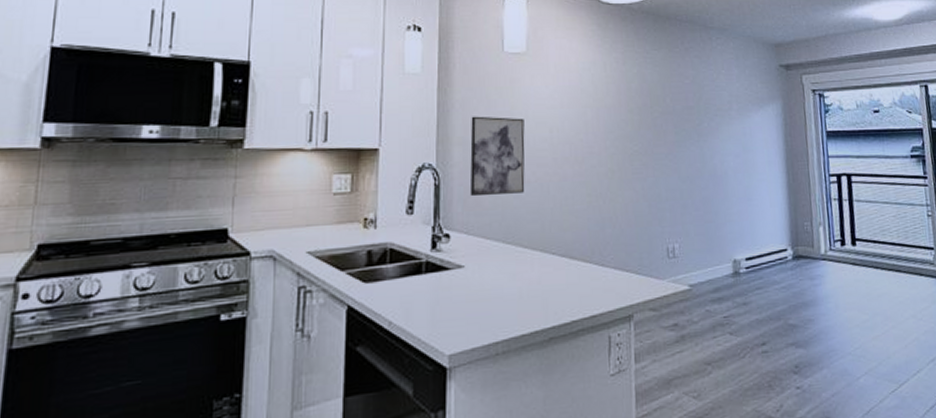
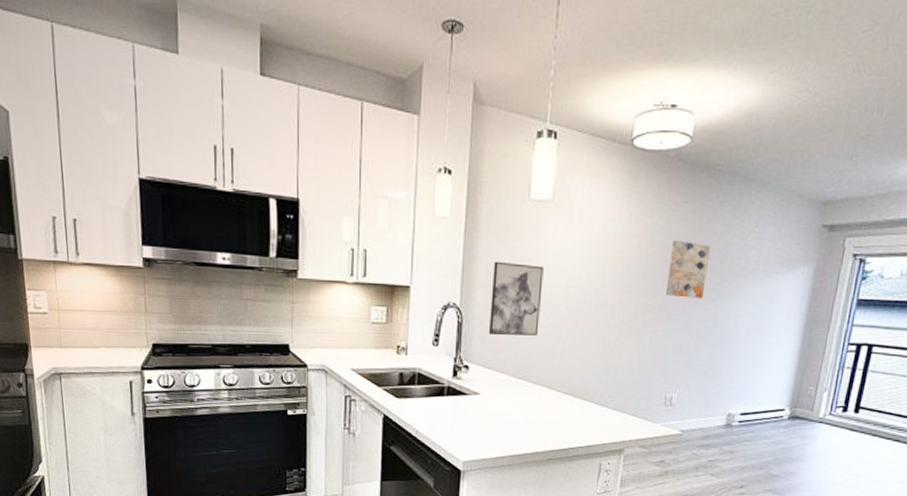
wall art: none [648,85,687,141] -> present [665,240,711,298]

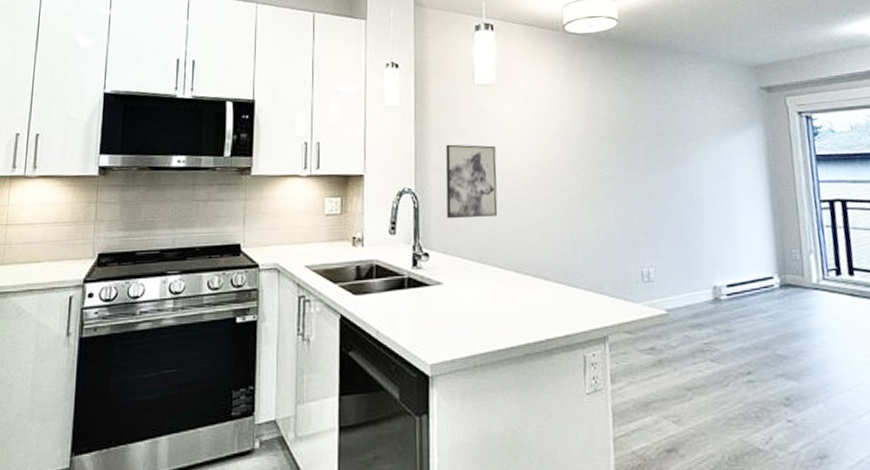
wall art: present [665,240,711,298] -> none [618,111,659,166]

